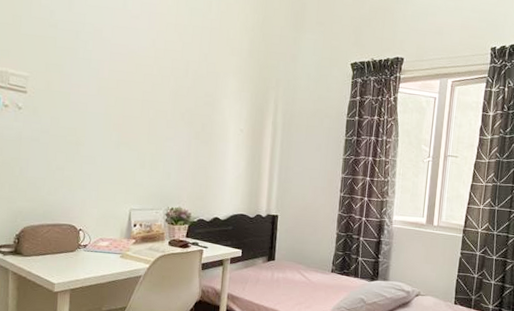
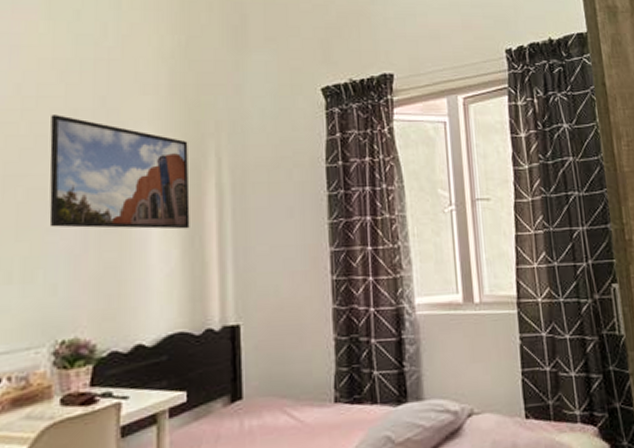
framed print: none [168,63,257,150] -> present [49,115,190,230]

